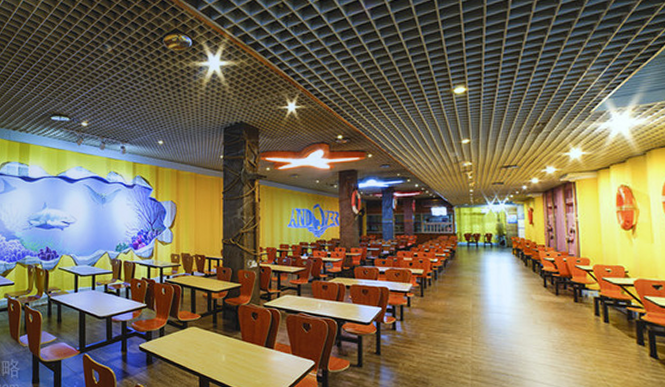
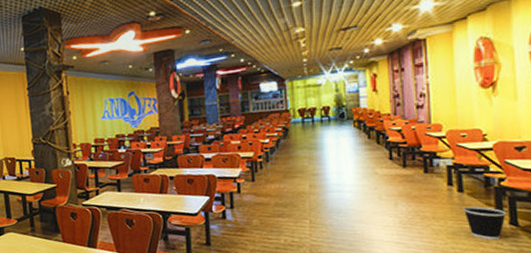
wastebasket: none [608,336,647,371] -> present [463,206,507,240]

